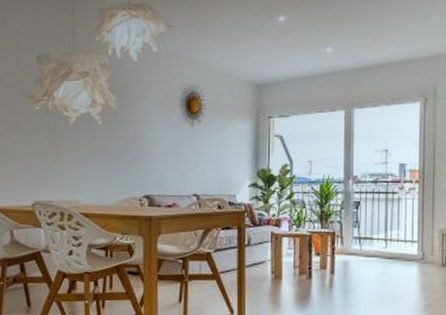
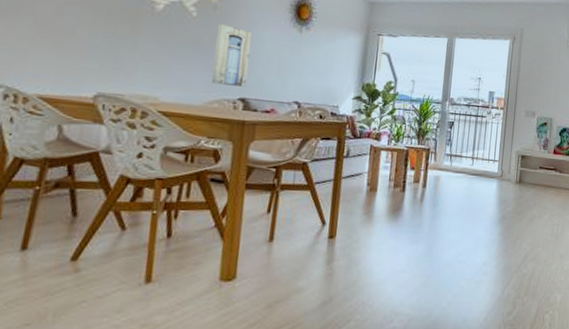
wall art: none [120,128,150,184] -> present [211,24,252,87]

